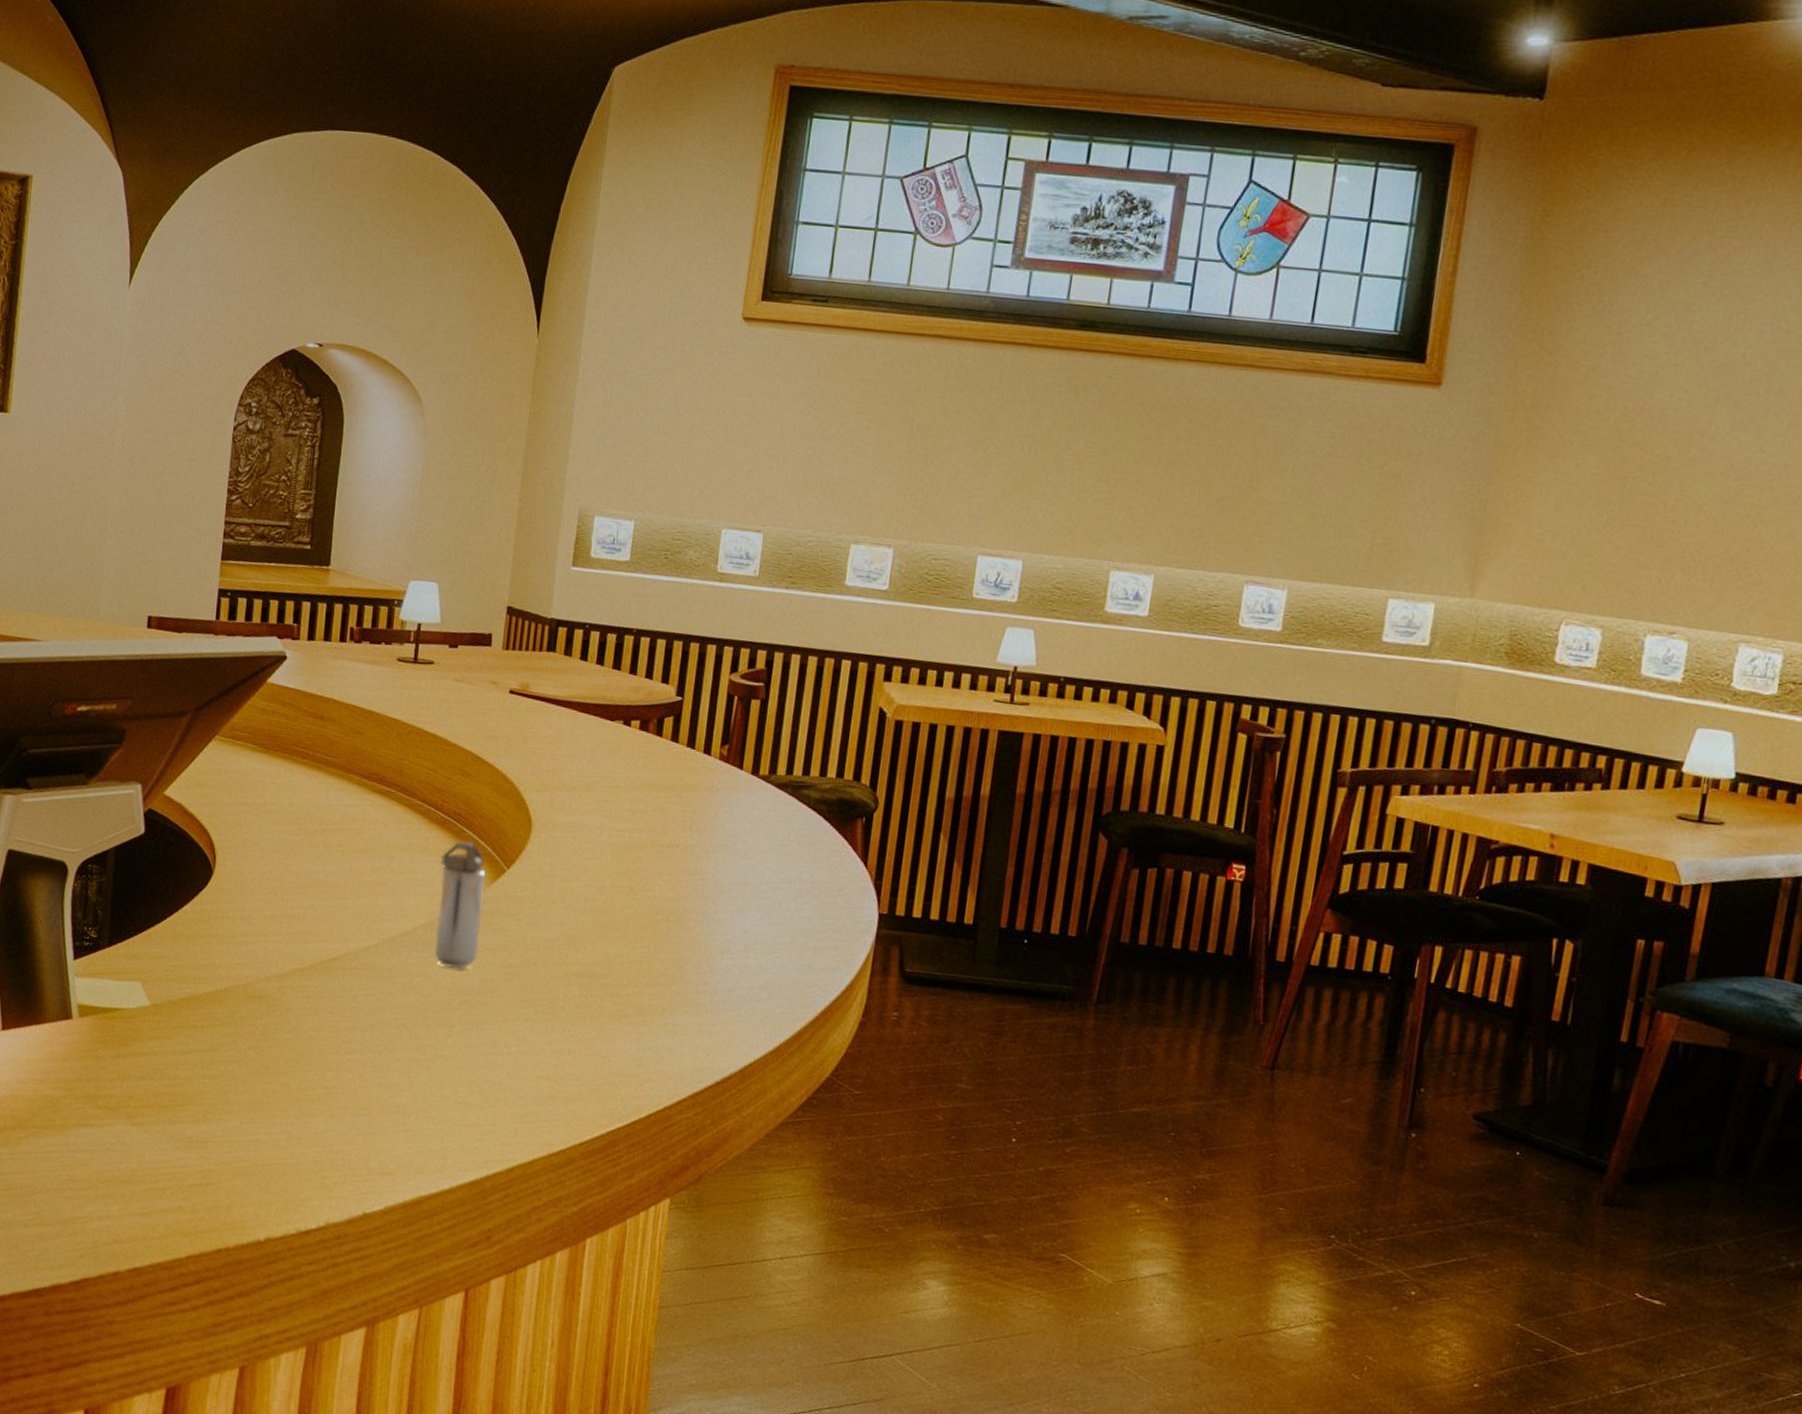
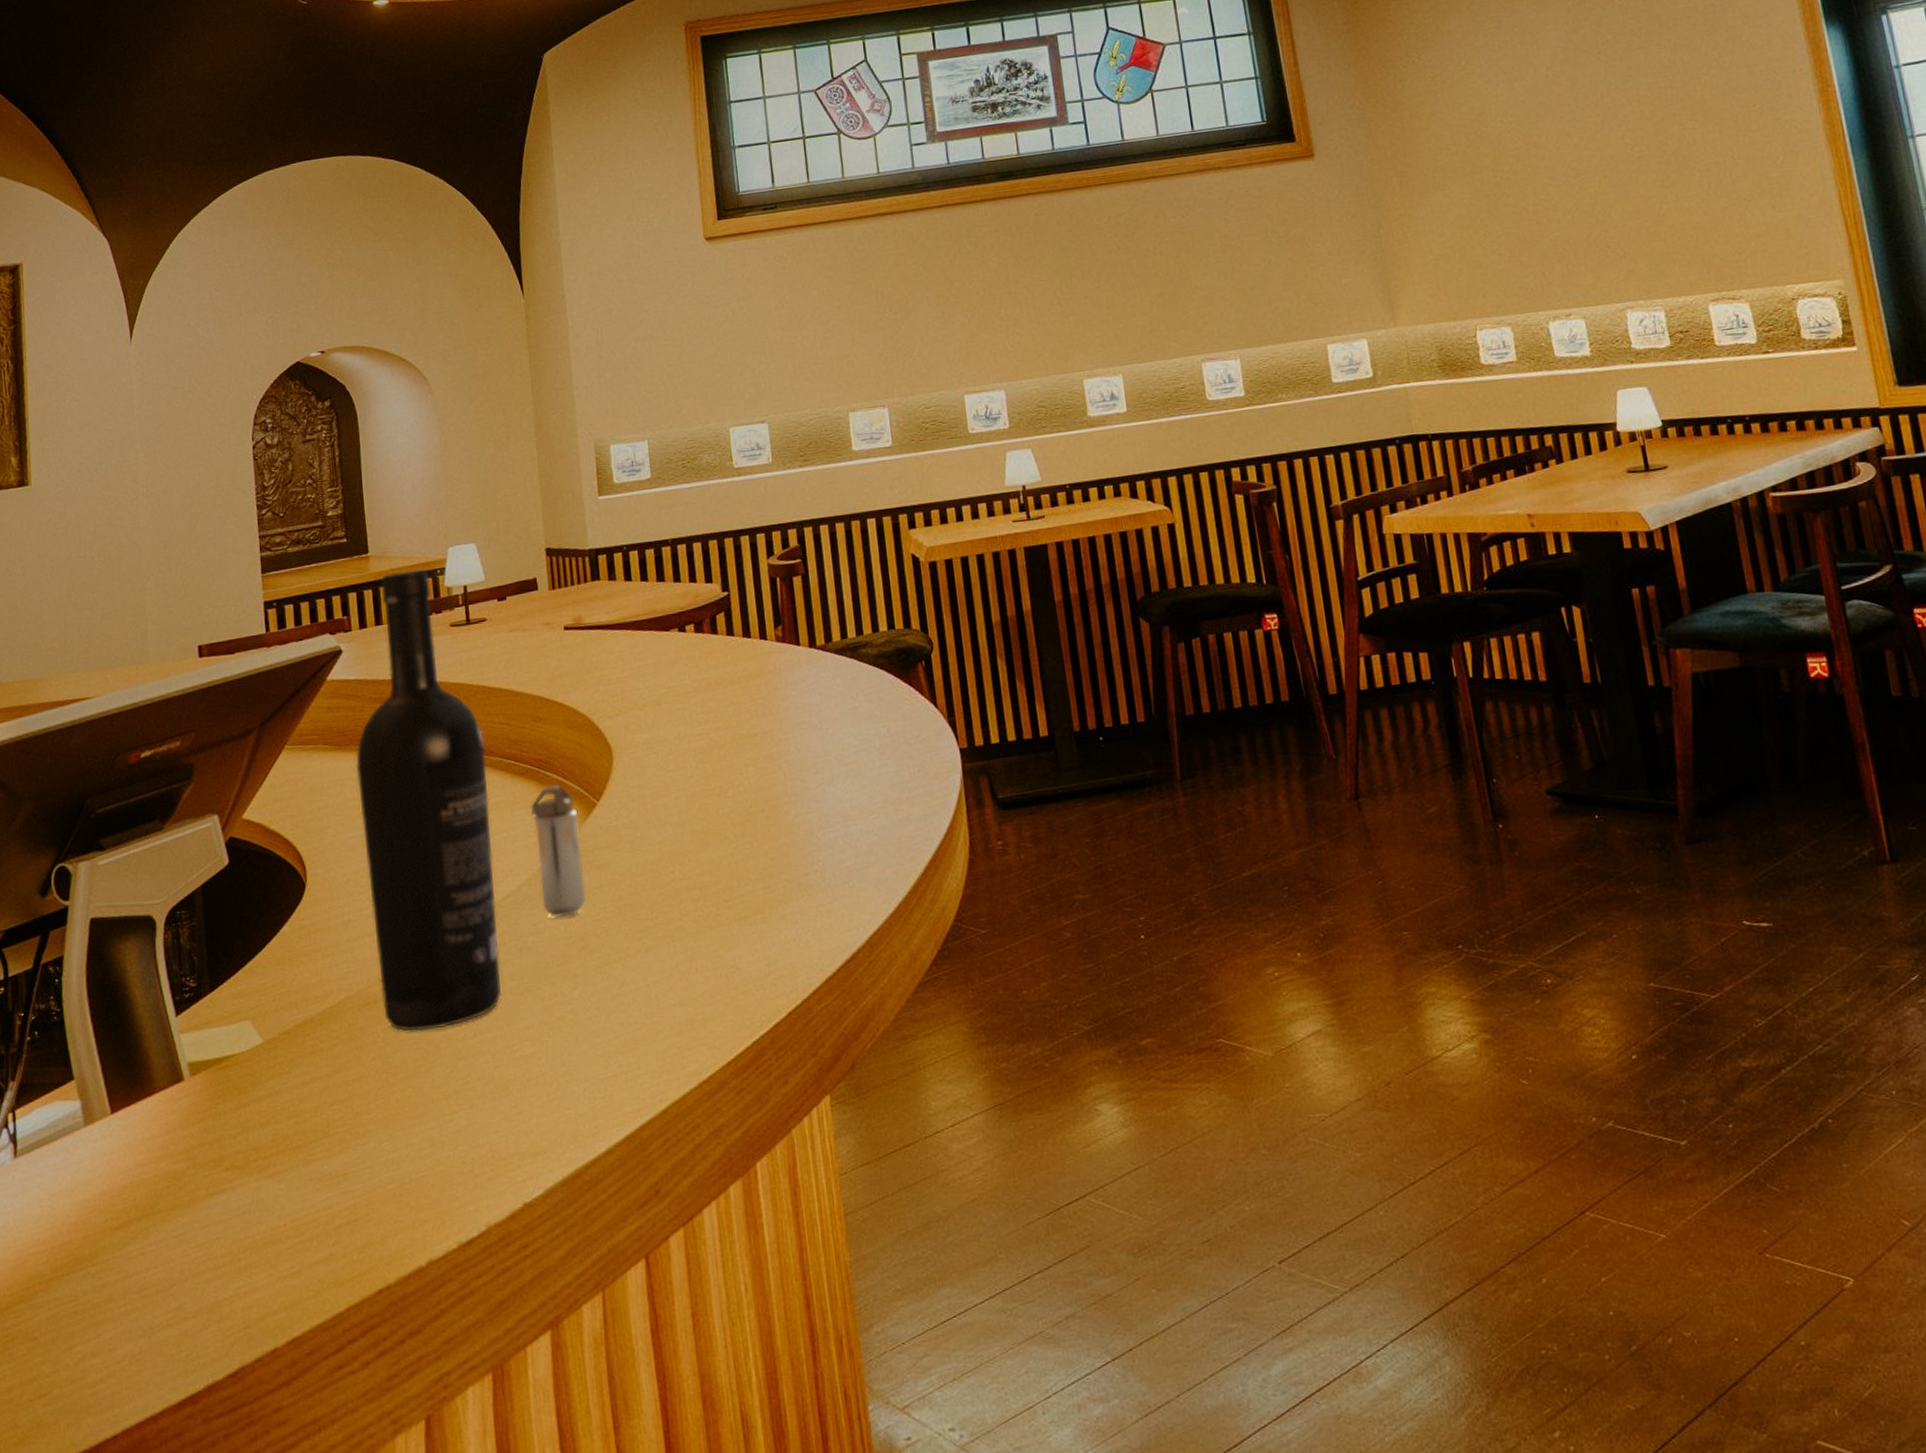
wine bottle: none [266,591,409,1039] -> present [355,569,502,1032]

